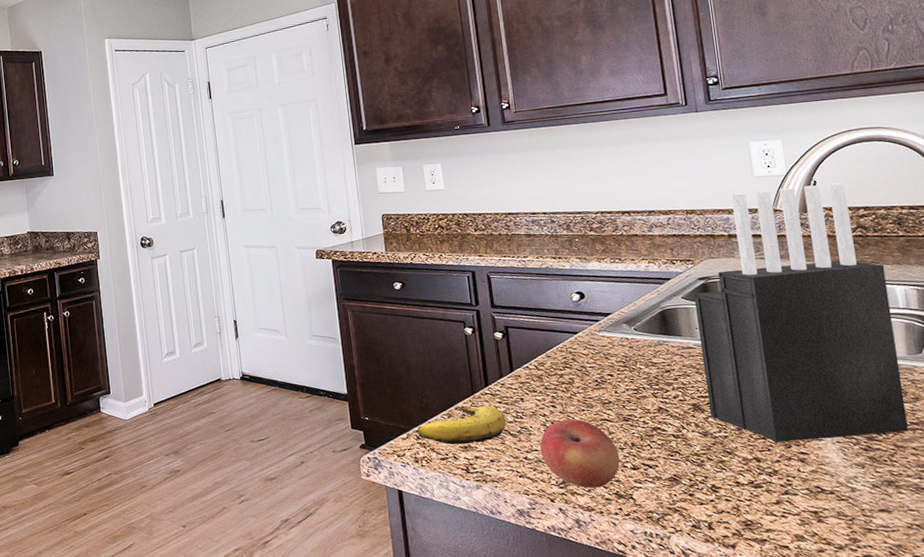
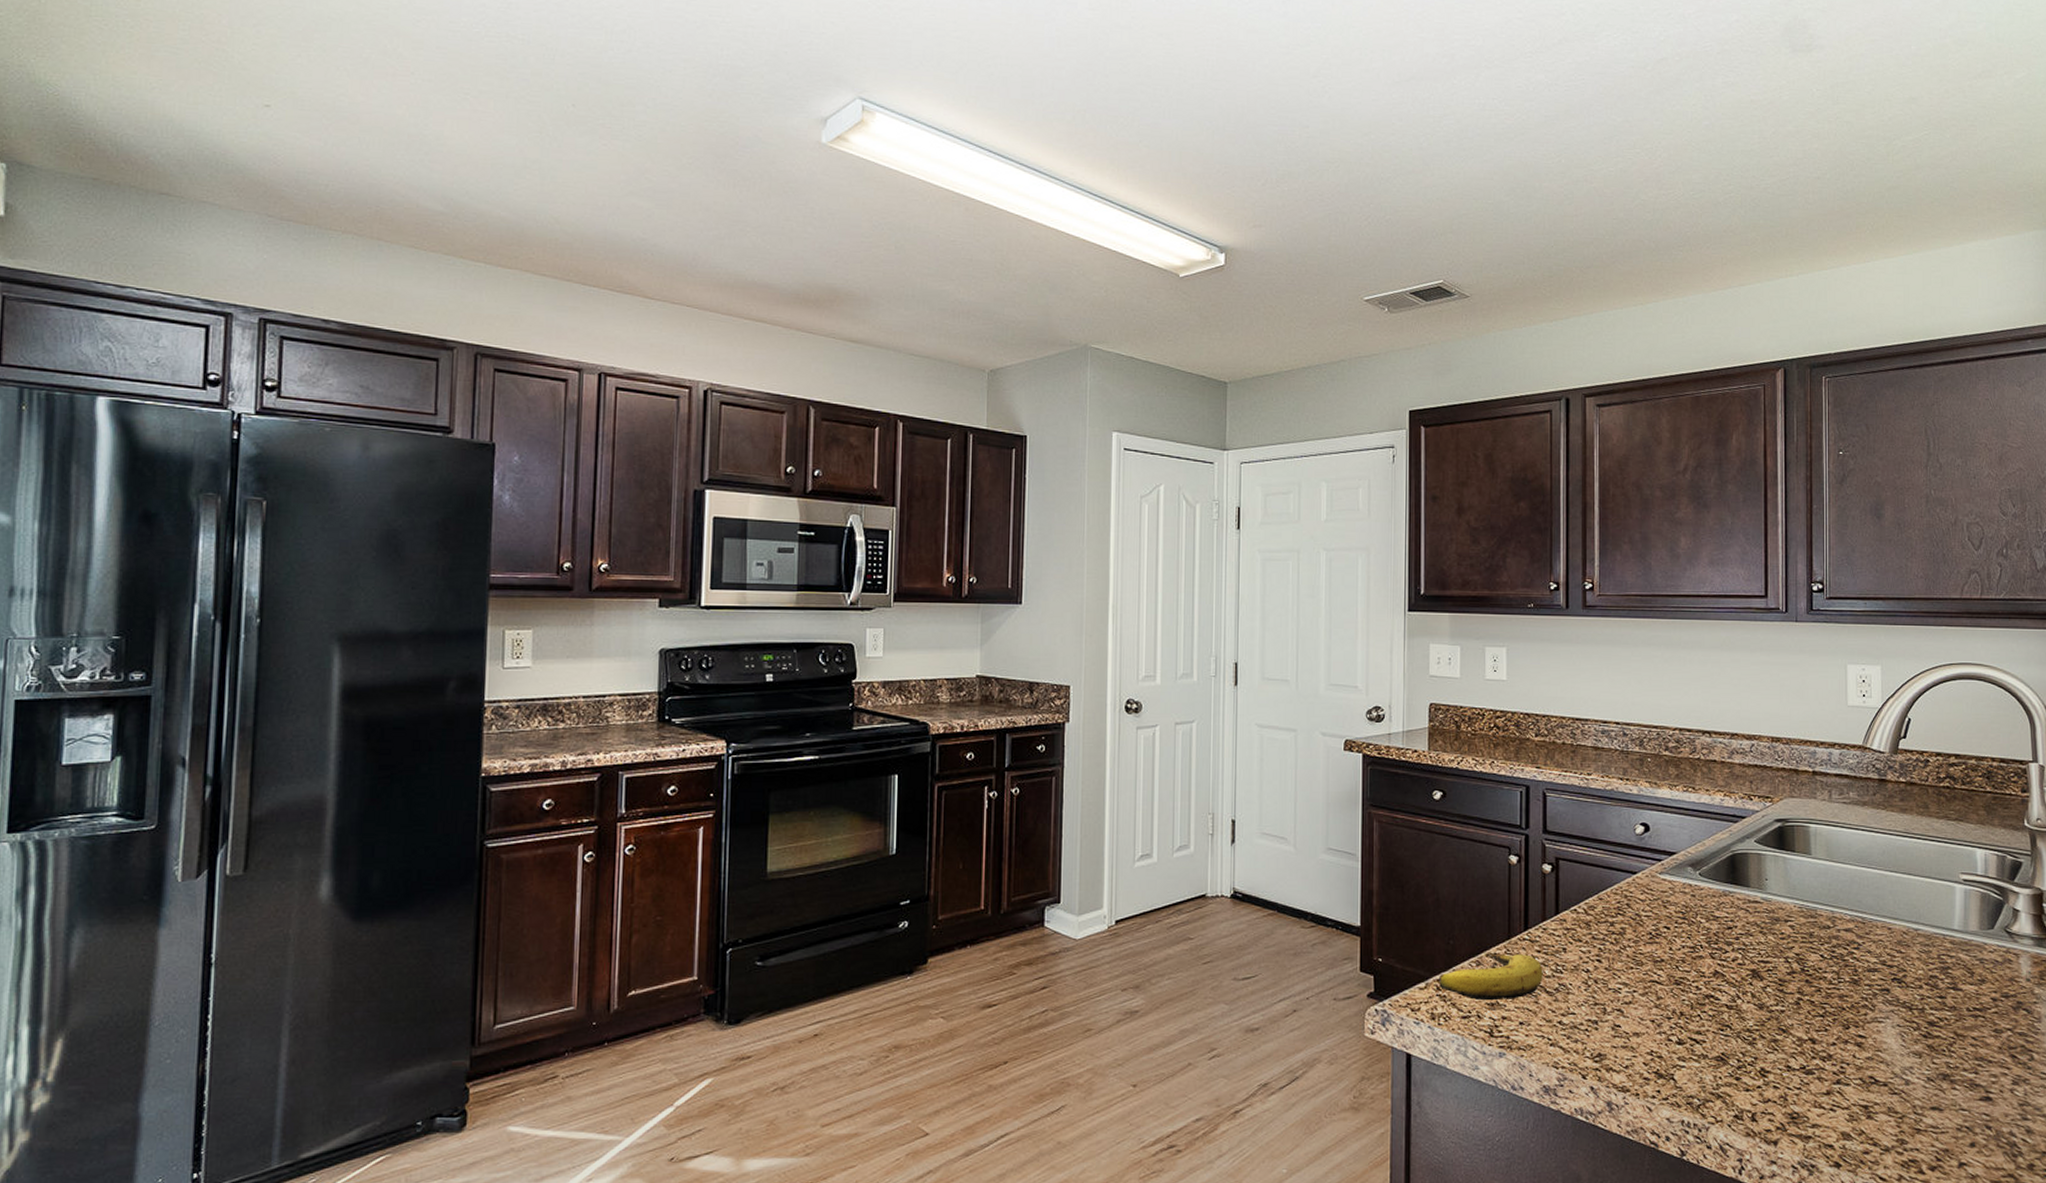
apple: present [540,419,620,488] -> none [1577,978,1665,1064]
knife block: present [693,183,908,442] -> none [1767,722,1970,1022]

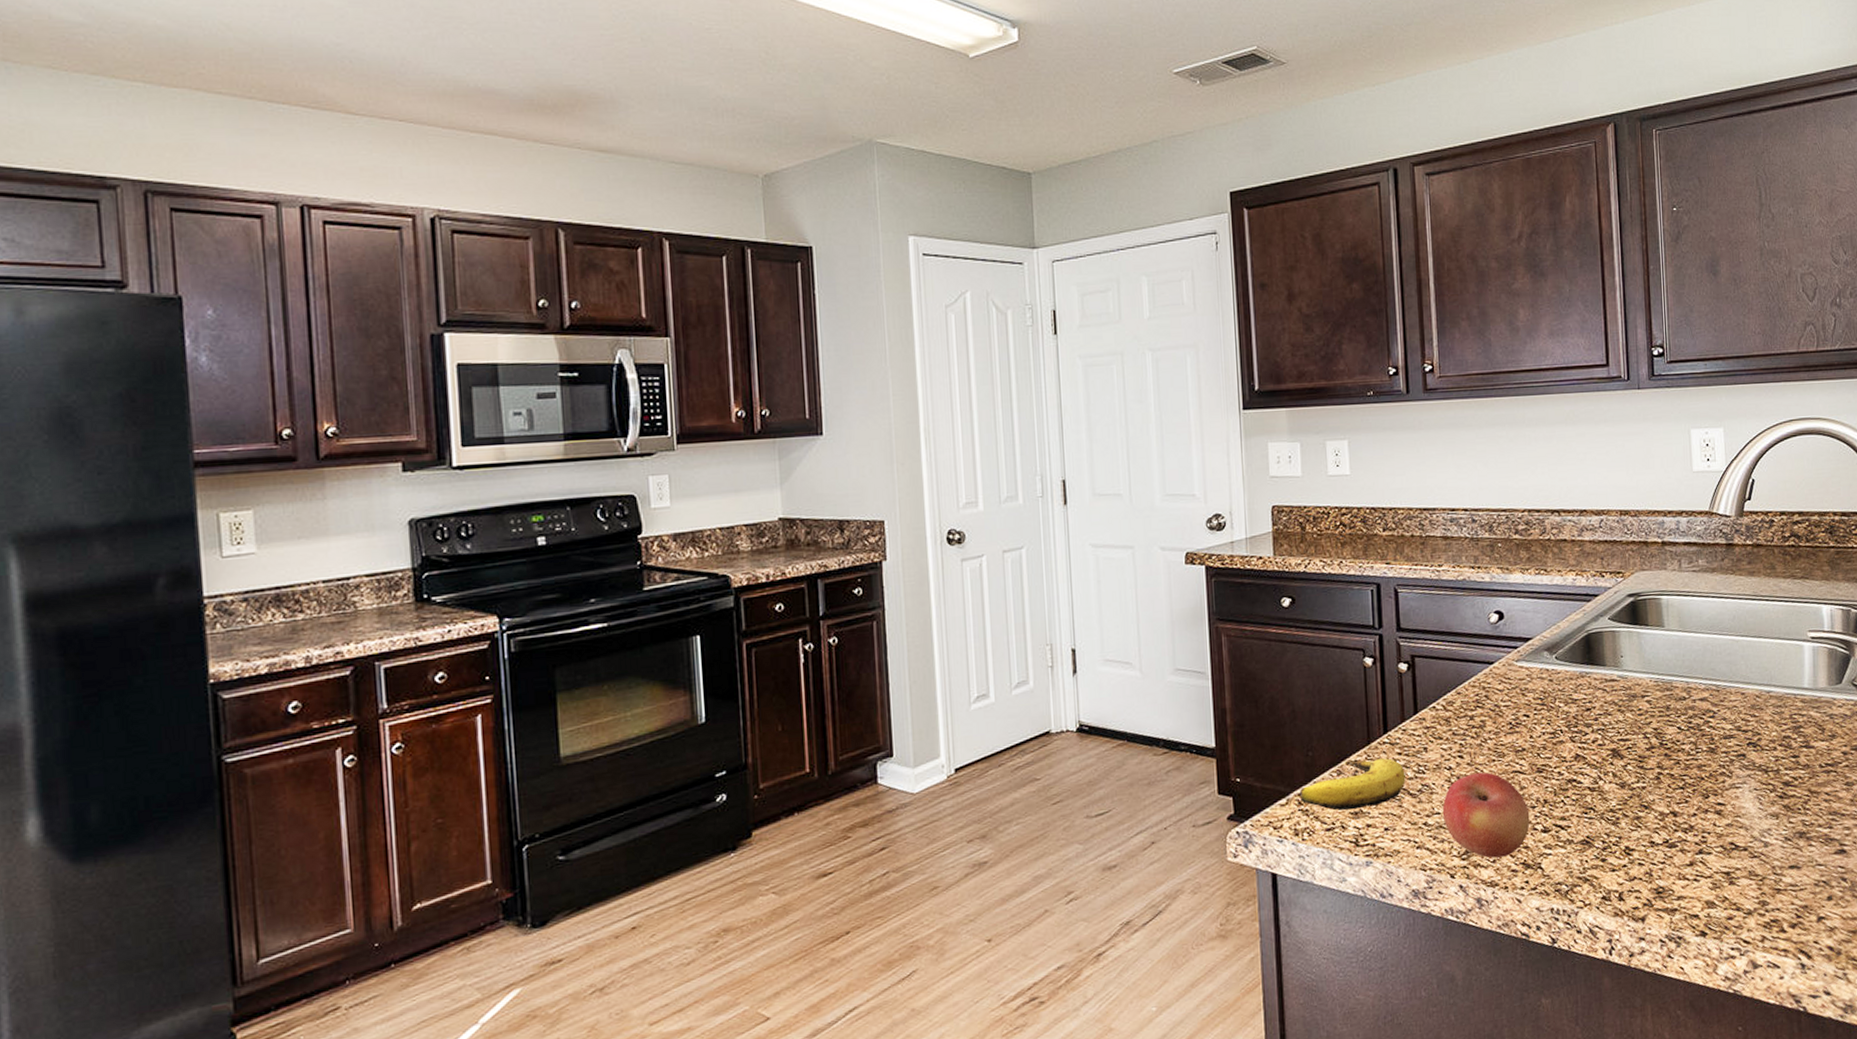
apple: none [1577,978,1665,1064] -> present [1442,772,1530,859]

